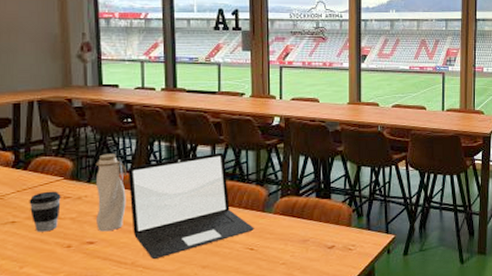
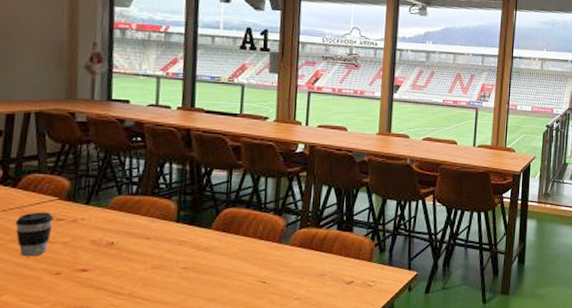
water bottle: present [95,154,128,232] -> none [92,174,132,259]
laptop: present [128,152,254,259] -> none [132,178,269,290]

